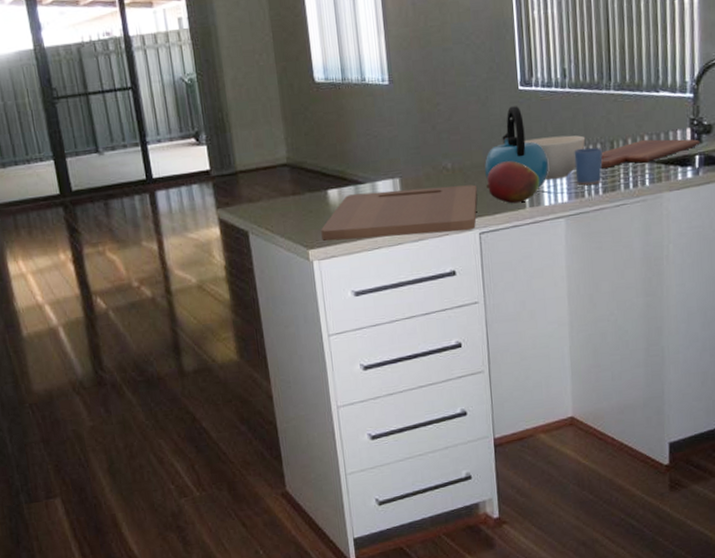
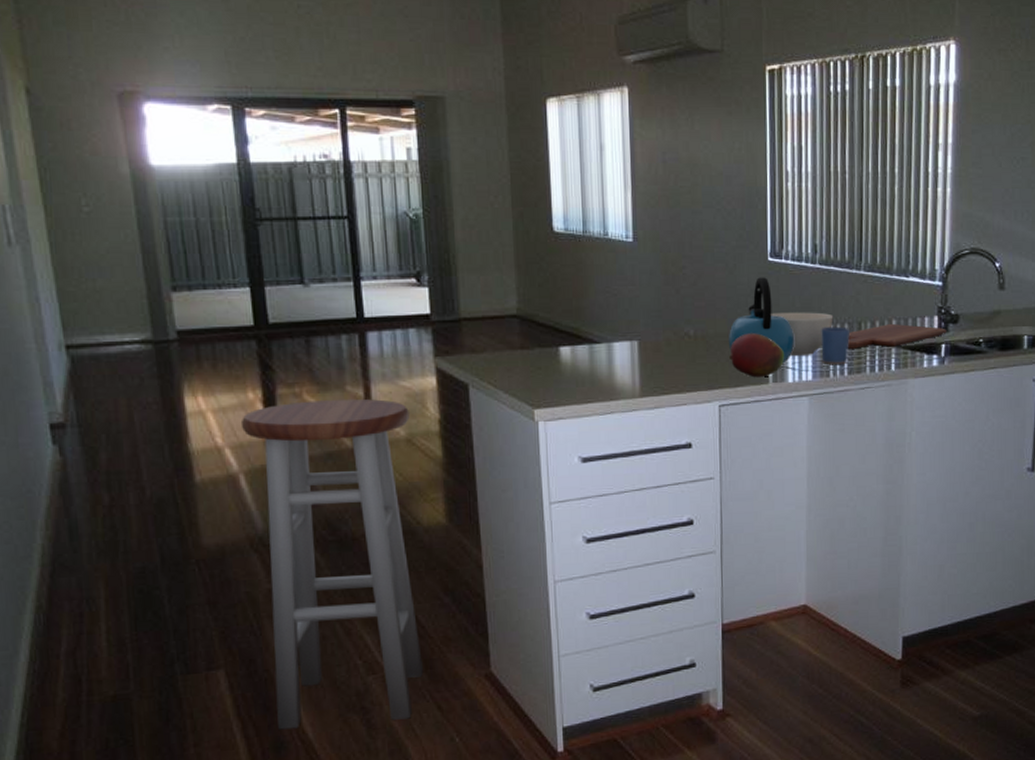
bar stool: none [56,251,228,548] -> present [240,398,424,730]
cutting board: present [321,184,478,242] -> none [549,353,719,403]

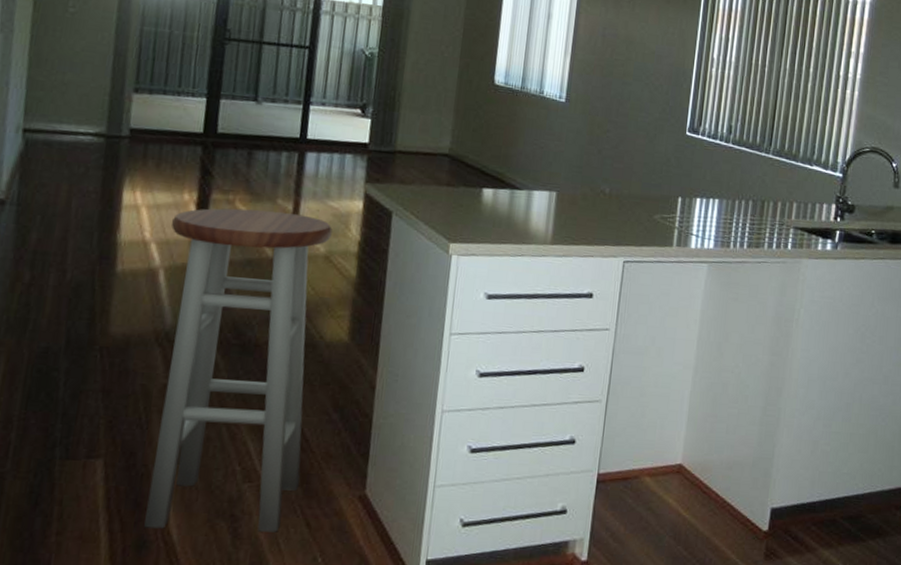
kettle: present [728,277,795,364] -> none [639,148,702,230]
fruit: present [729,333,785,378] -> none [639,198,691,240]
bowl: present [771,312,834,355] -> none [682,182,740,226]
mug: present [821,326,849,364] -> none [724,201,753,237]
cutting board: present [847,323,947,349] -> none [749,205,842,228]

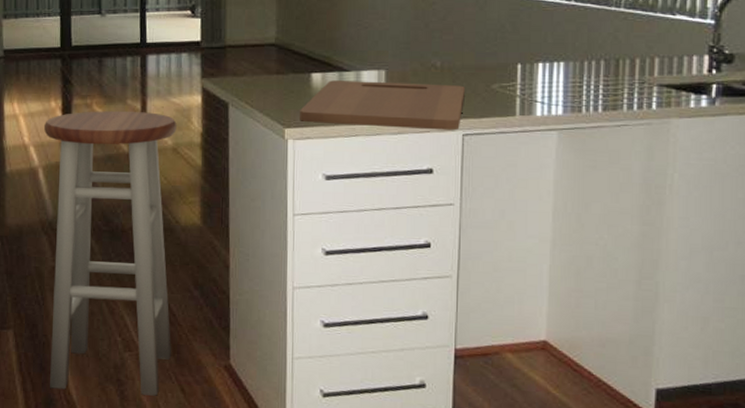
cutting board: none [466,197,629,257] -> present [300,80,465,131]

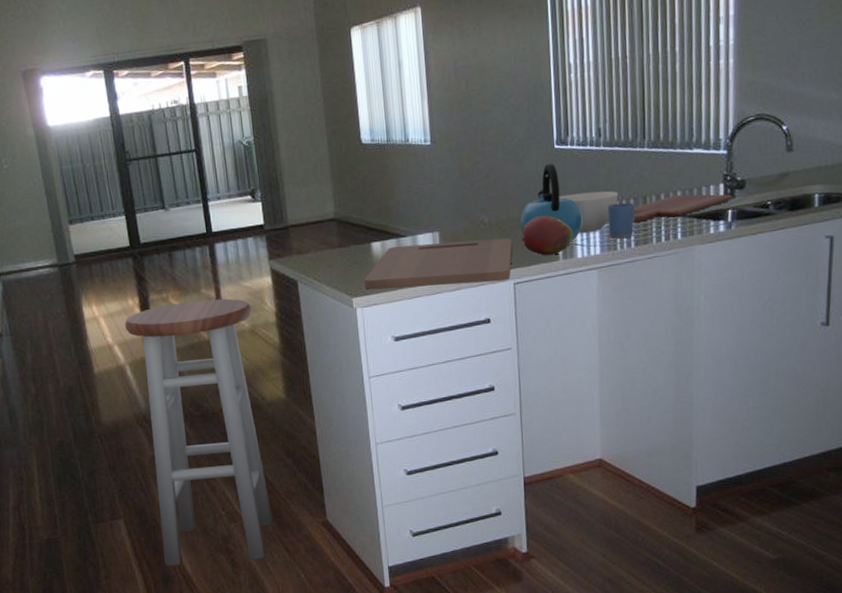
kettle: none [475,13,546,97] -> present [520,164,583,241]
fruit: none [476,66,534,110] -> present [522,215,574,256]
bowl: none [521,47,588,90] -> present [559,191,619,233]
mug: none [573,62,605,100] -> present [607,202,635,238]
cutting board: none [602,61,719,86] -> present [633,194,733,223]

